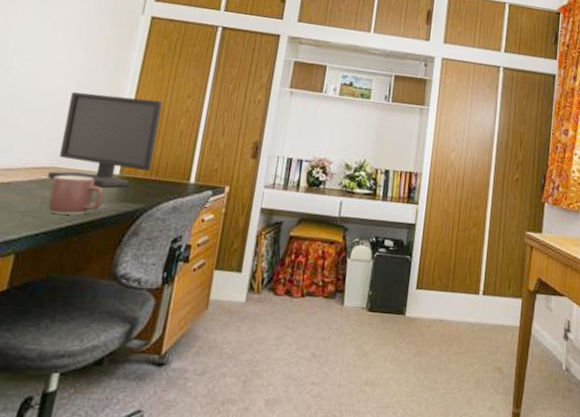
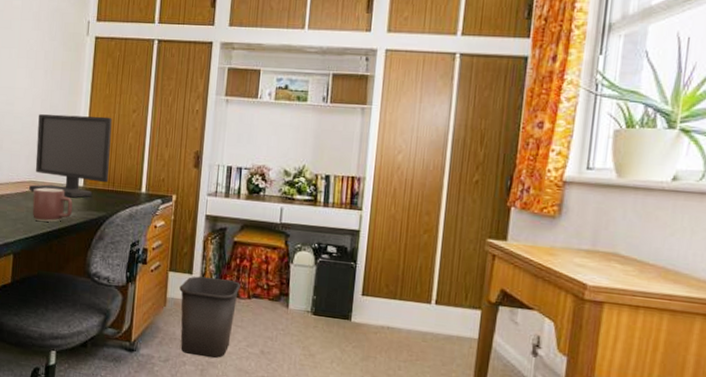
waste bin: none [221,274,294,367] -> present [179,276,241,358]

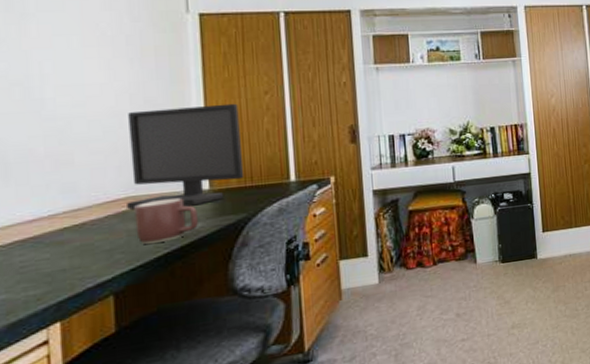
waste bin: present [179,276,241,358] -> none [355,251,424,344]

